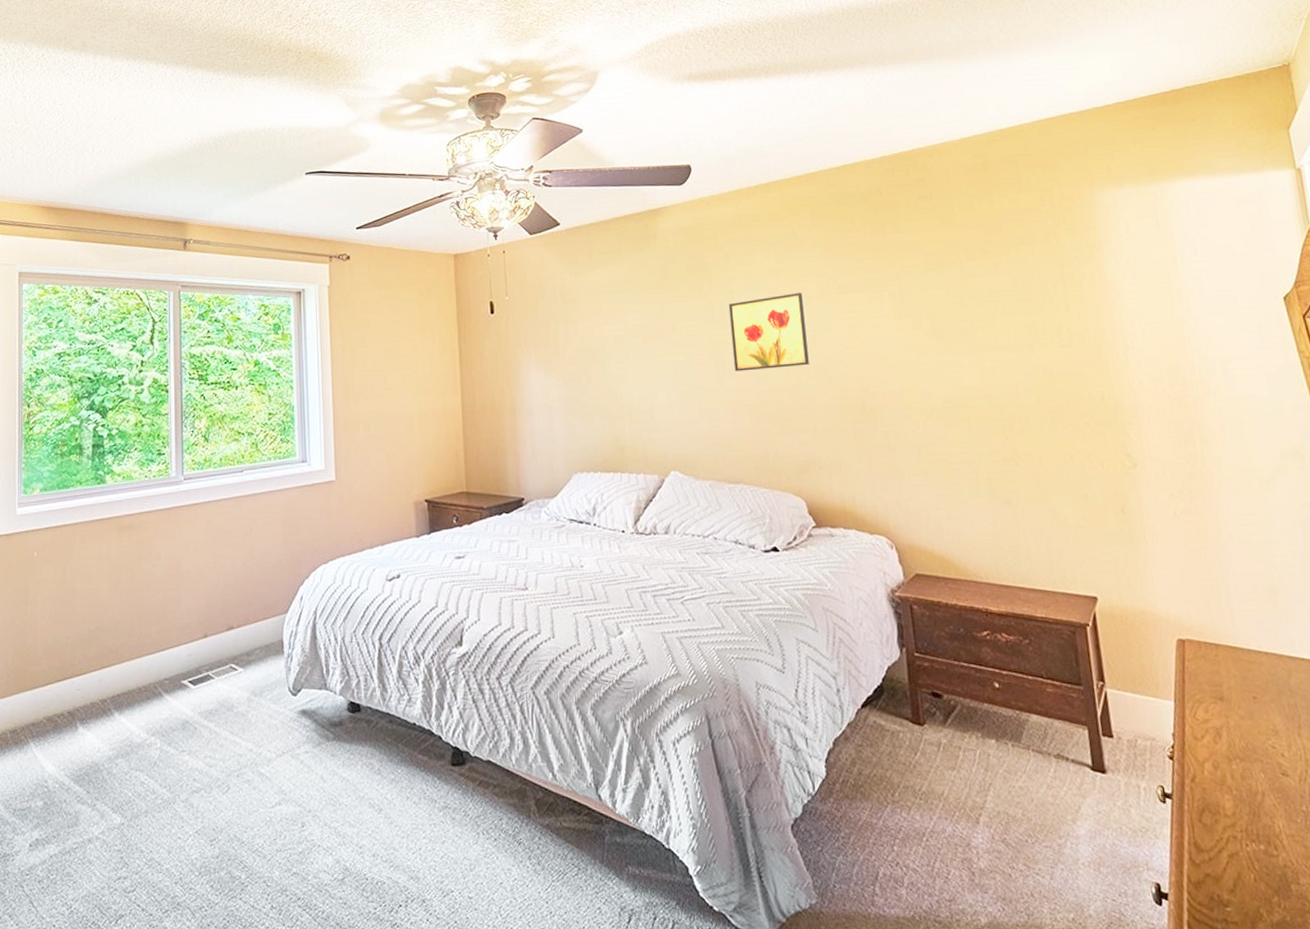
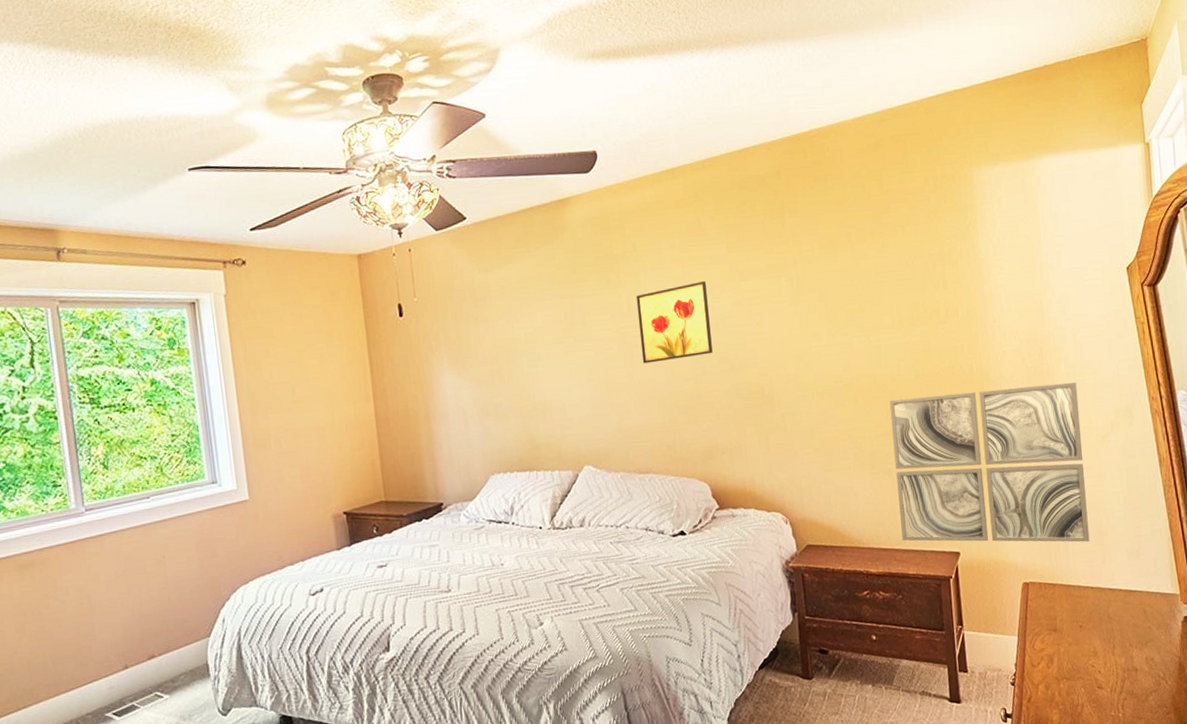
wall art: none [1007,417,1259,599] -> present [889,382,1090,542]

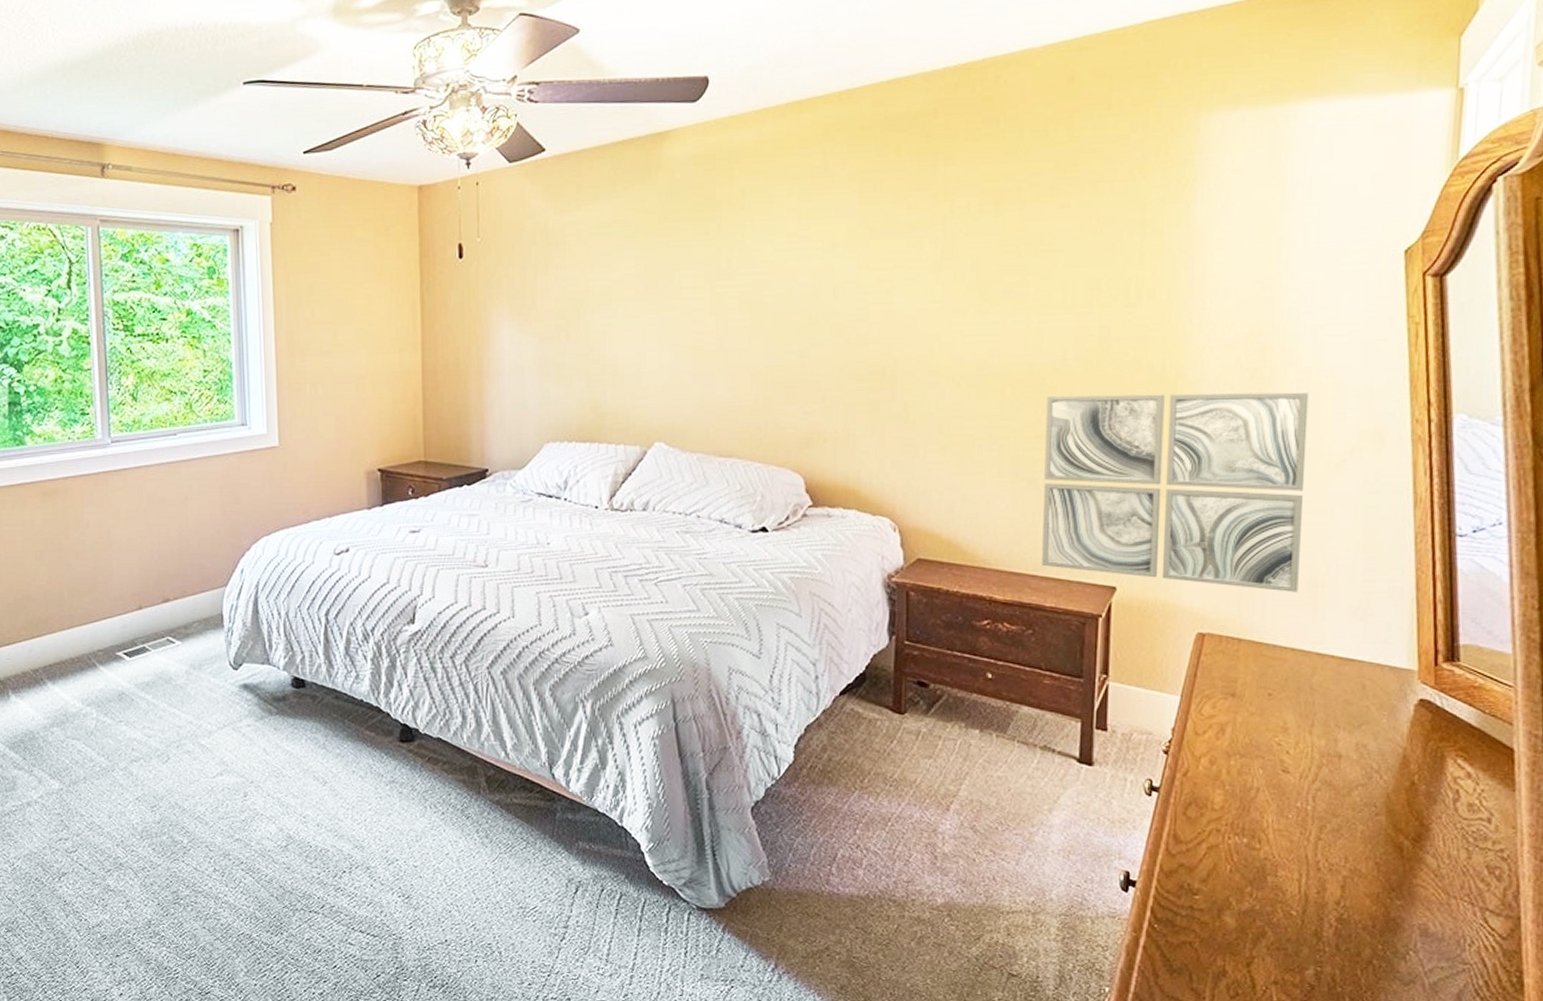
wall art: present [636,281,713,364] -> none [738,238,827,330]

